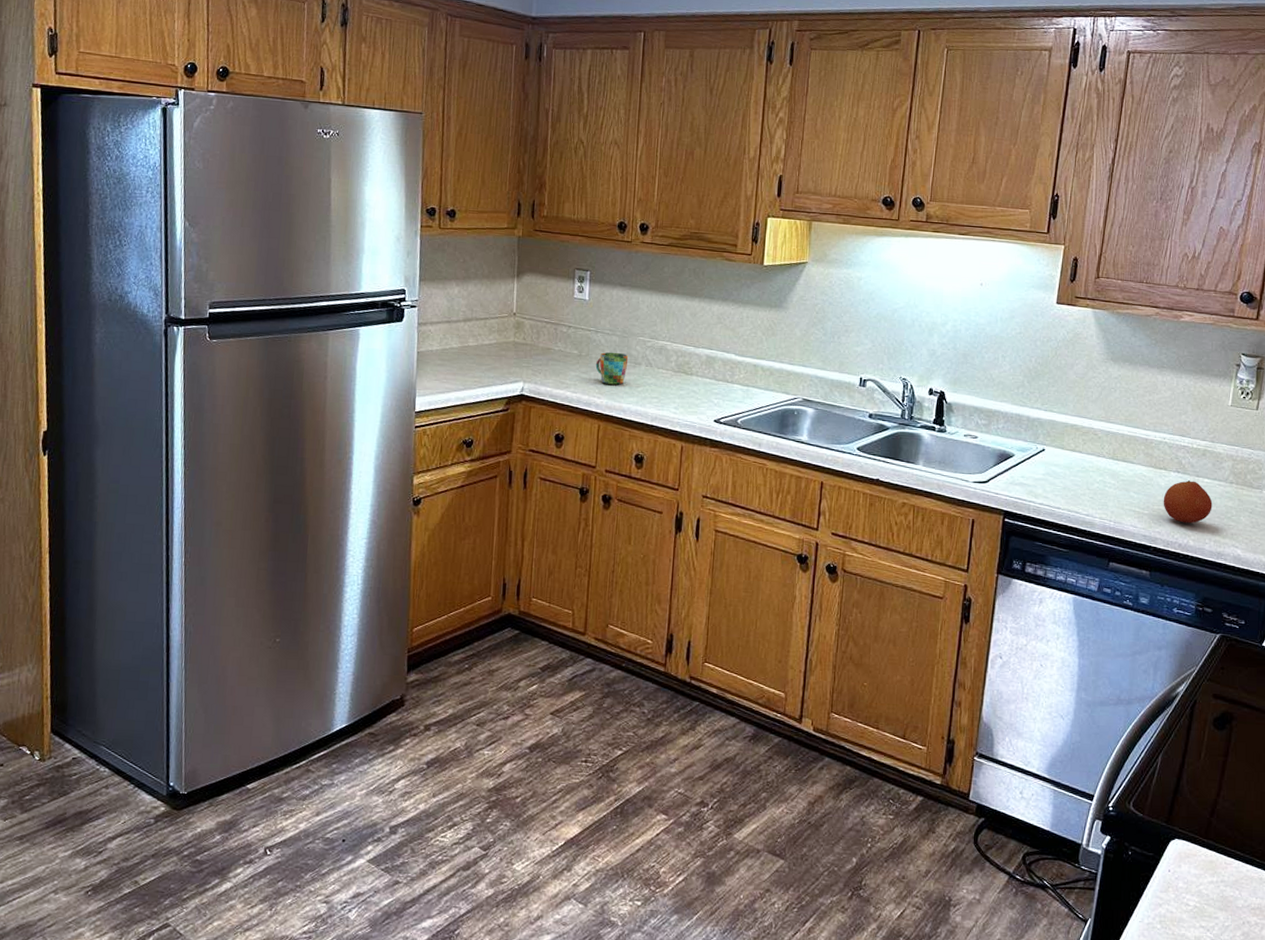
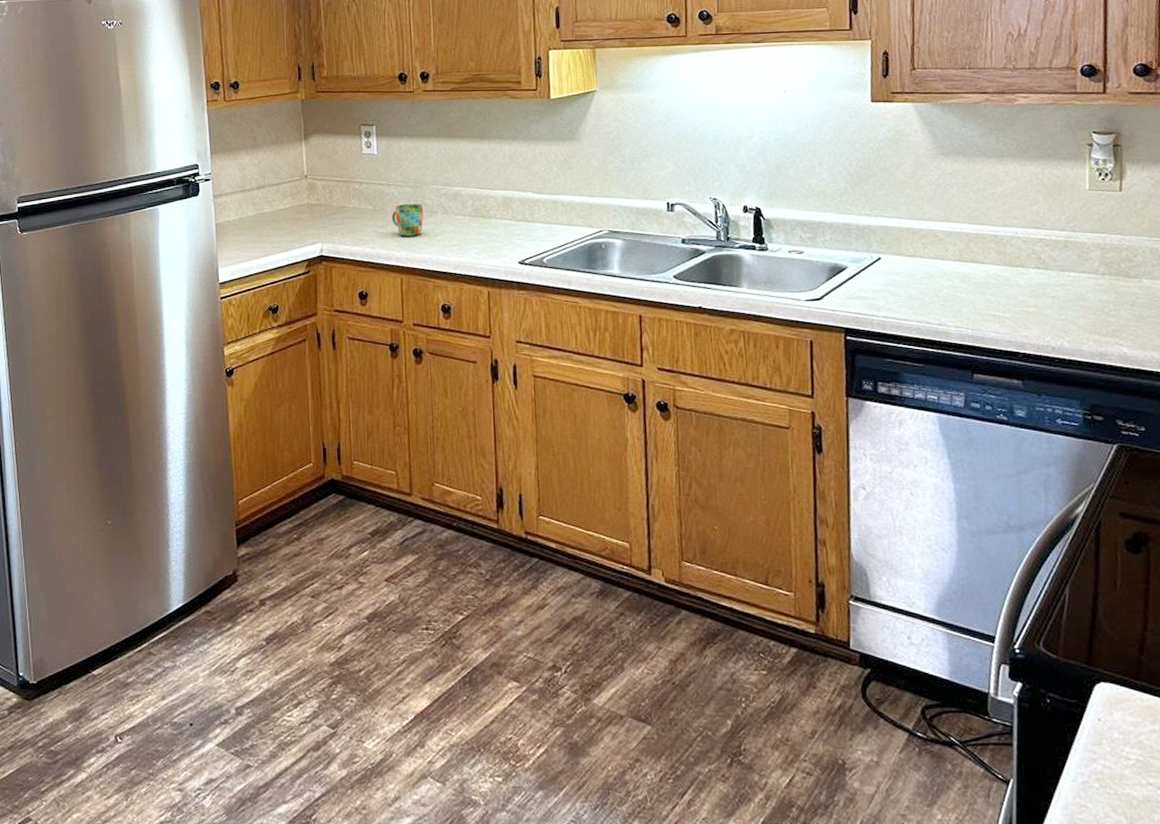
fruit: present [1163,480,1213,524] -> none [1025,276,1085,324]

